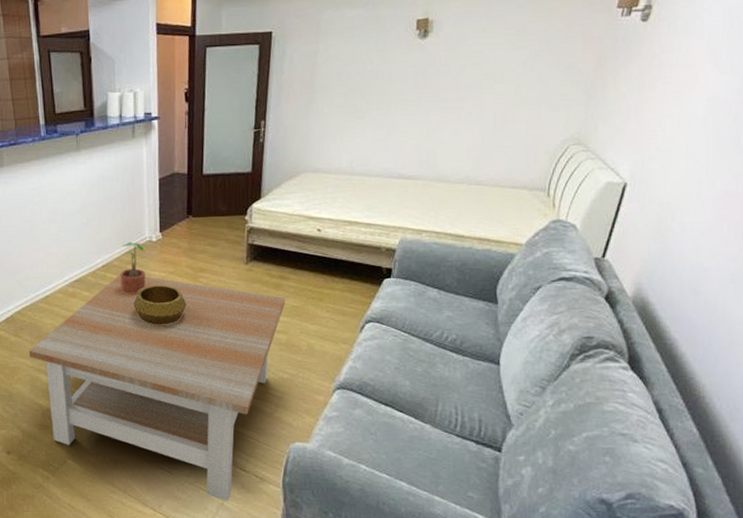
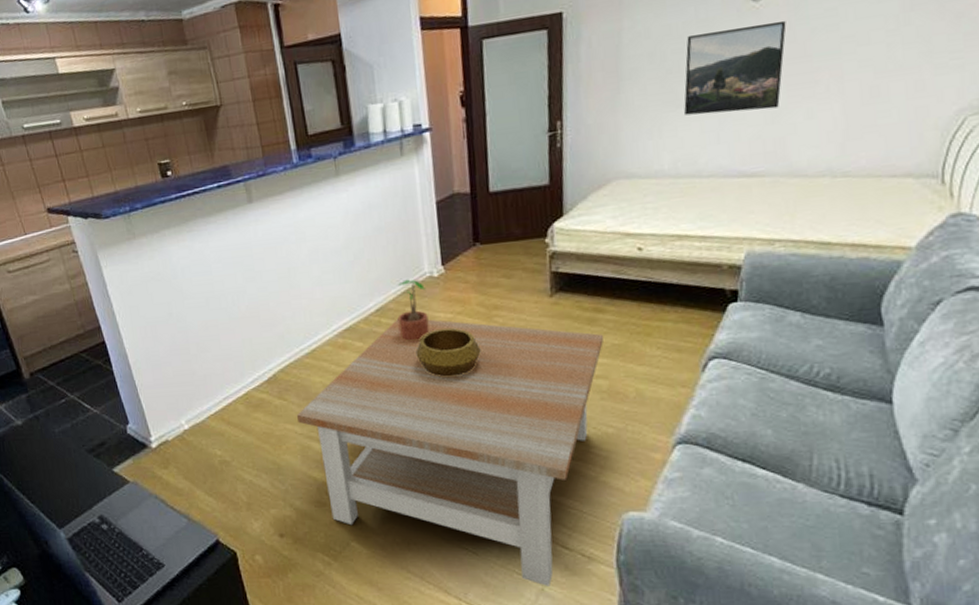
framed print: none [361,57,443,126] -> present [684,20,787,116]

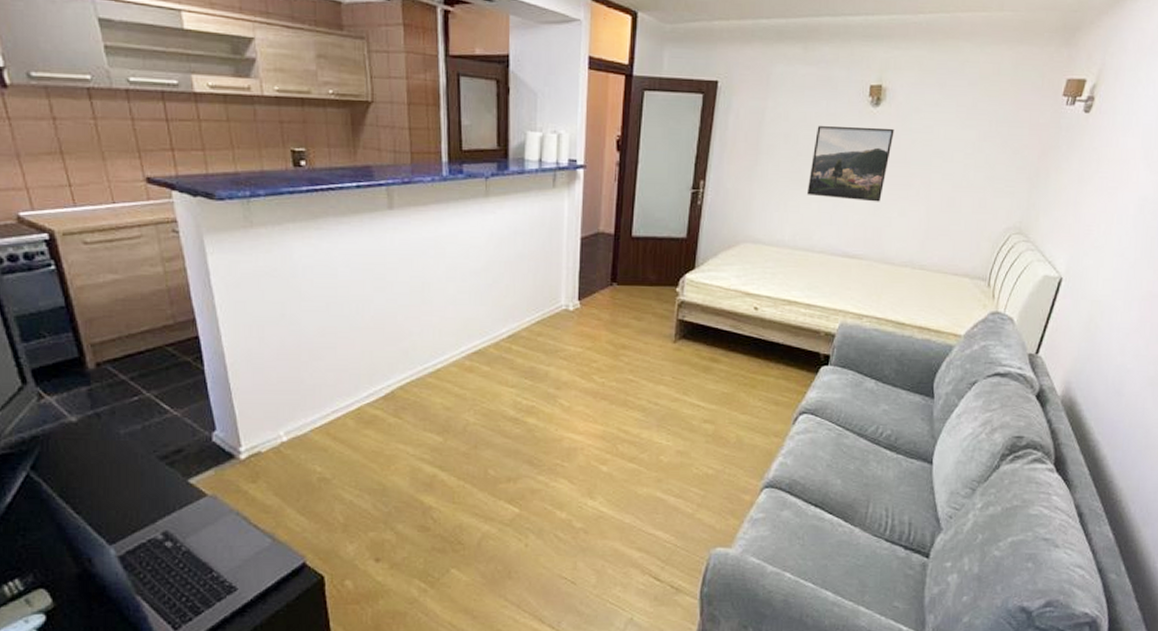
coffee table: present [296,319,604,586] -> none [410,348,716,616]
potted plant: present [397,279,430,342] -> none [528,309,559,372]
decorative bowl: present [415,327,481,377] -> none [542,361,605,409]

